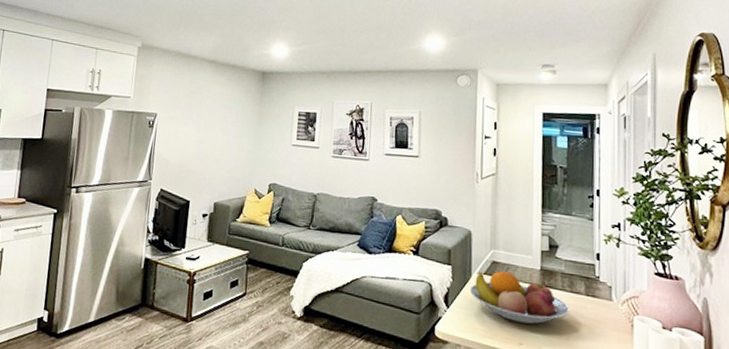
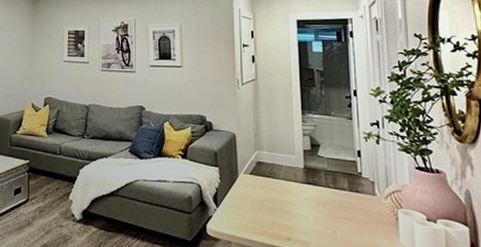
fruit bowl: present [470,271,569,324] -> none [238,171,334,220]

